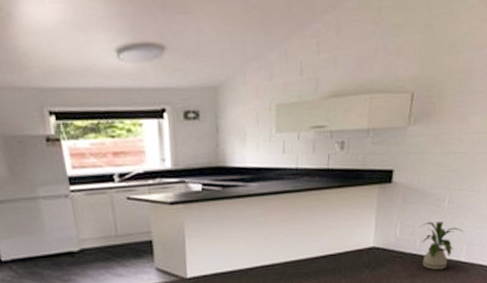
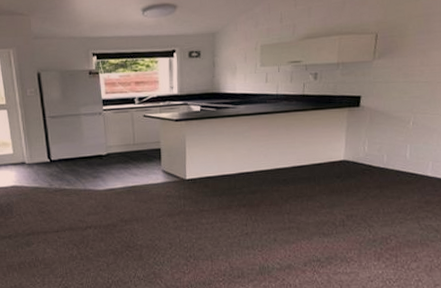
house plant: present [419,221,465,270] -> none [386,140,430,183]

